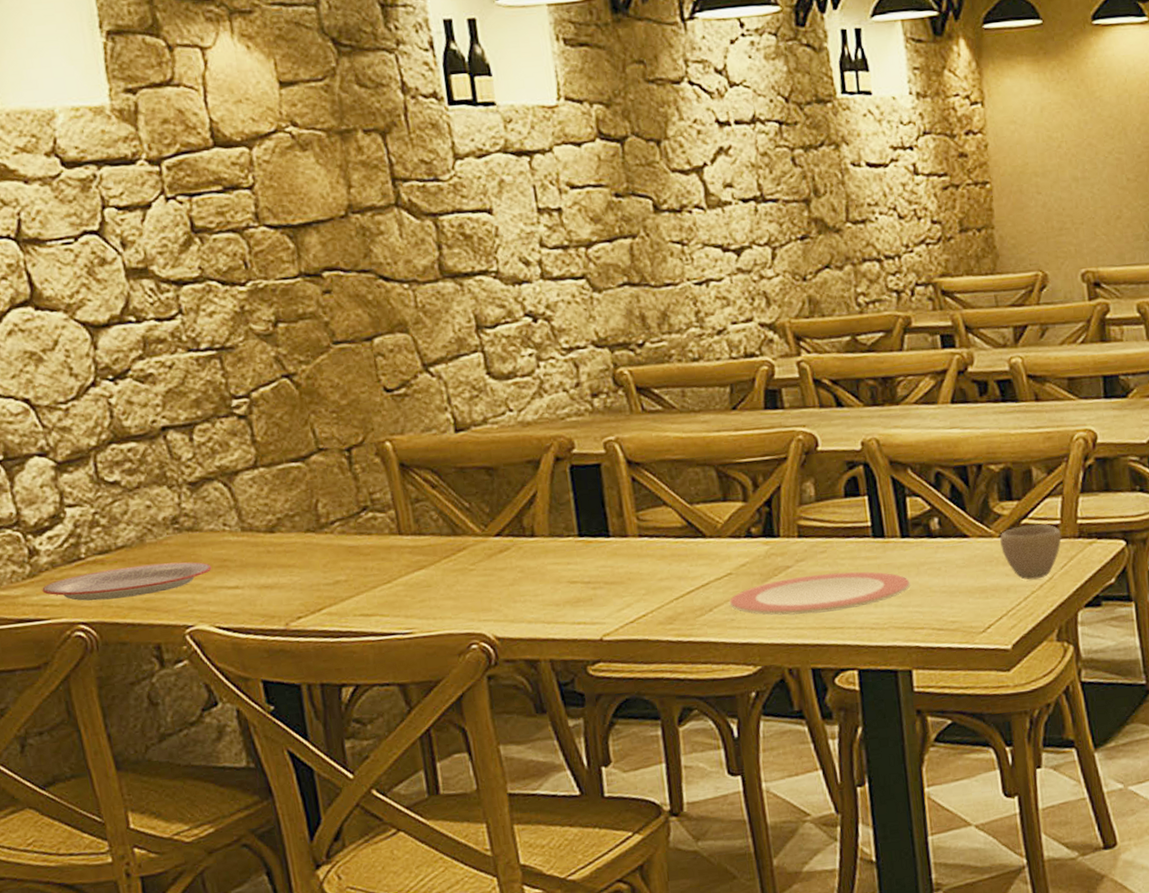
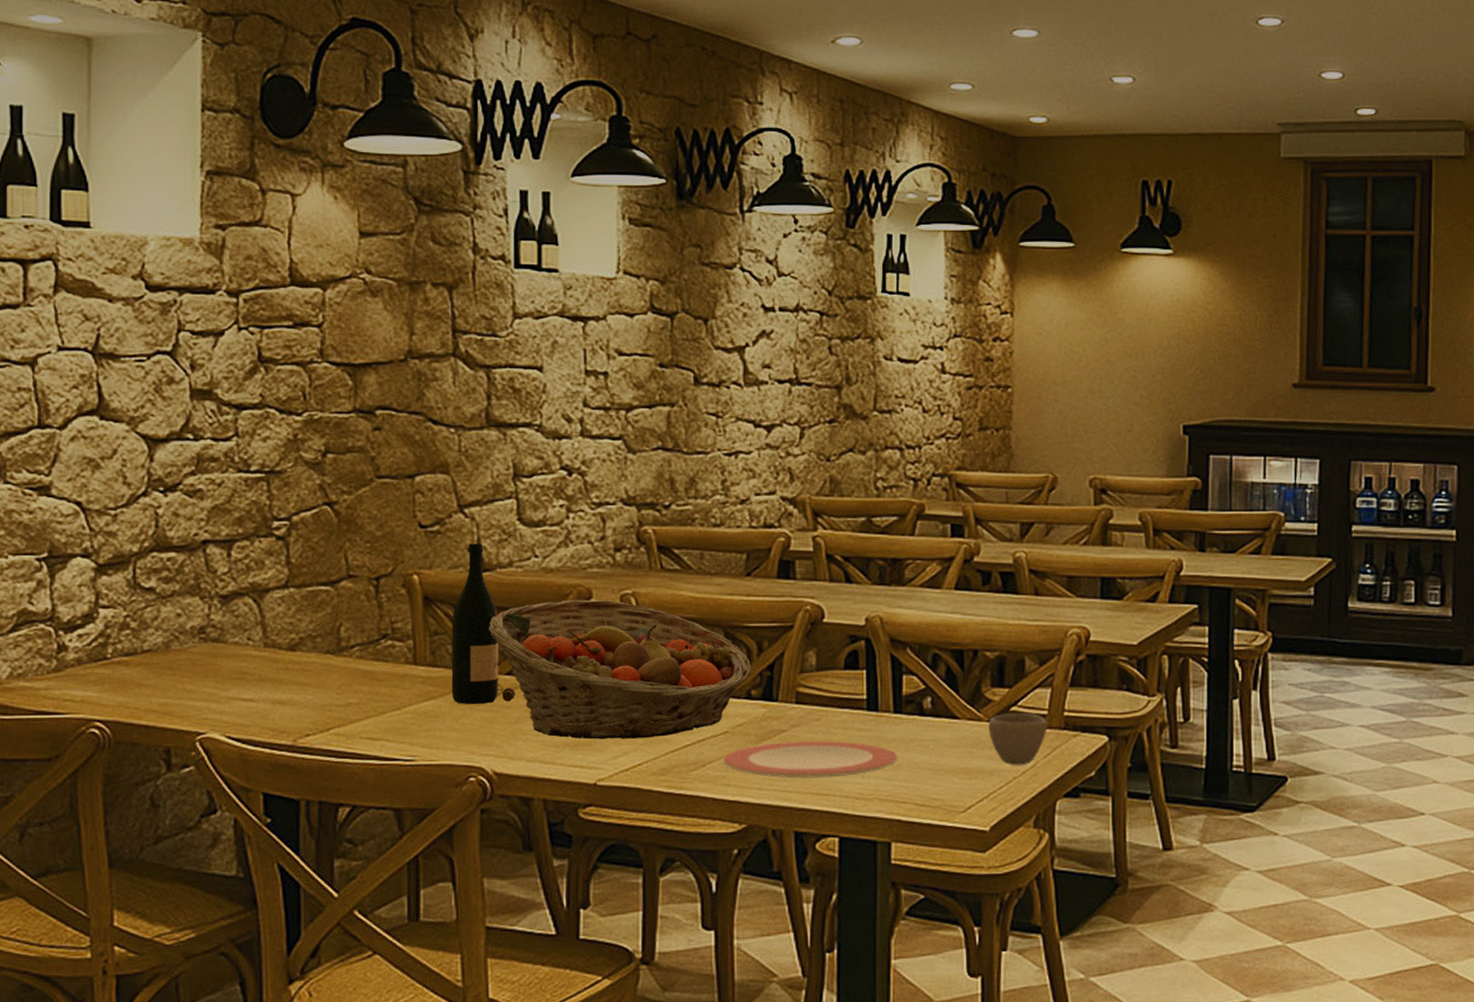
plate: present [42,561,212,601] -> none [65,670,230,700]
wine bottle: none [431,402,508,571] -> present [451,543,515,704]
fruit basket: none [470,448,749,596] -> present [488,599,751,740]

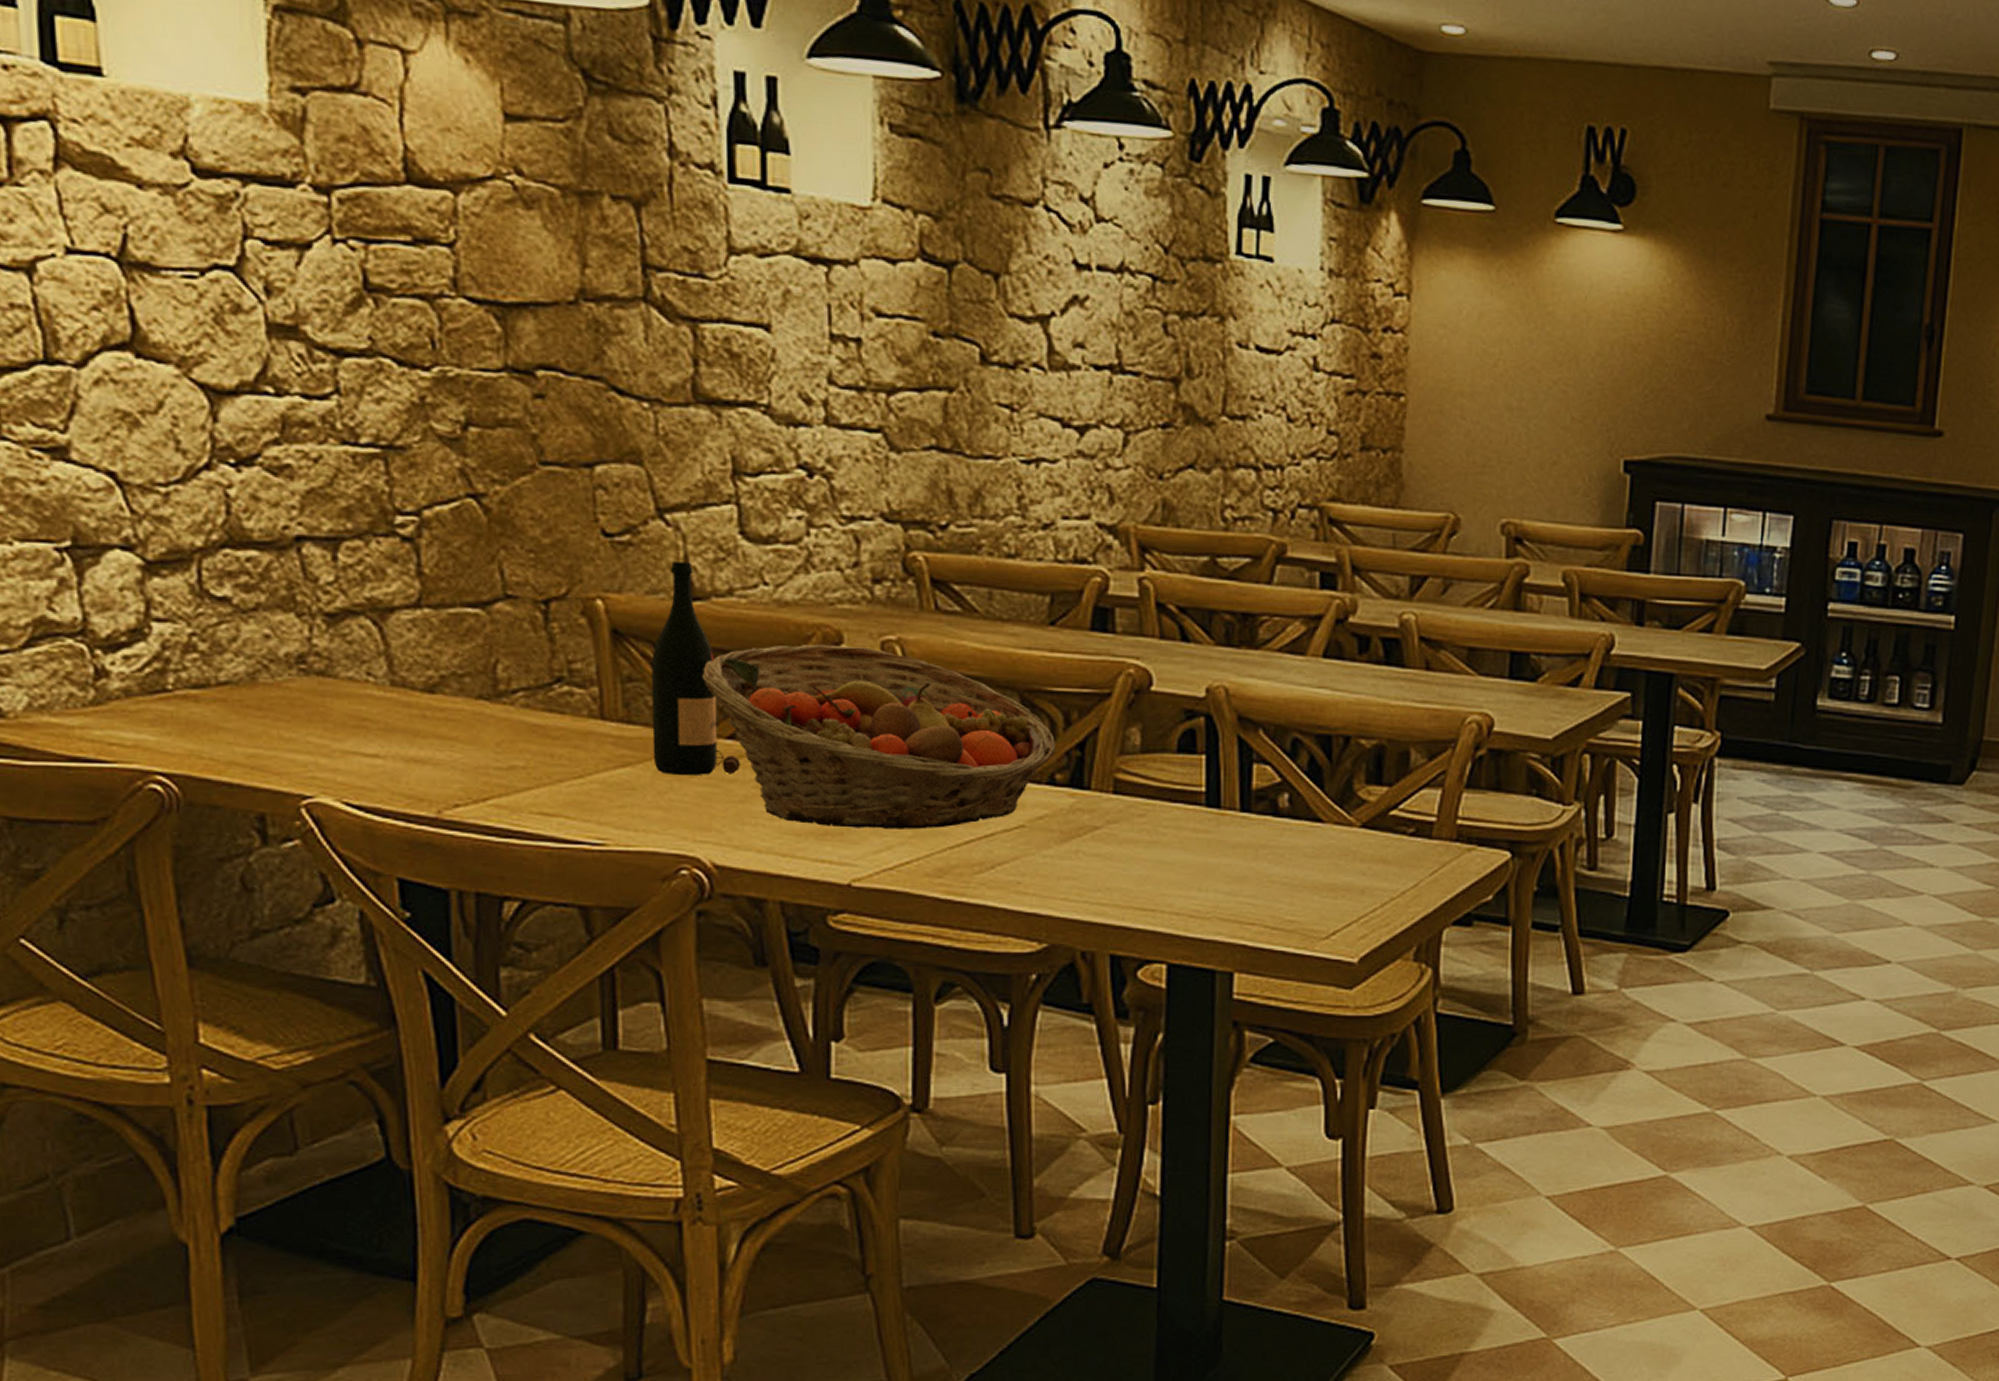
plate: present [722,740,898,779] -> none [1016,841,1245,889]
cup: present [988,712,1047,766] -> none [1361,817,1435,884]

